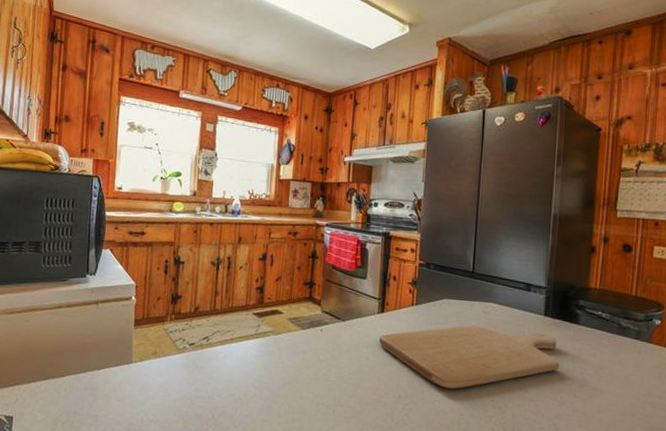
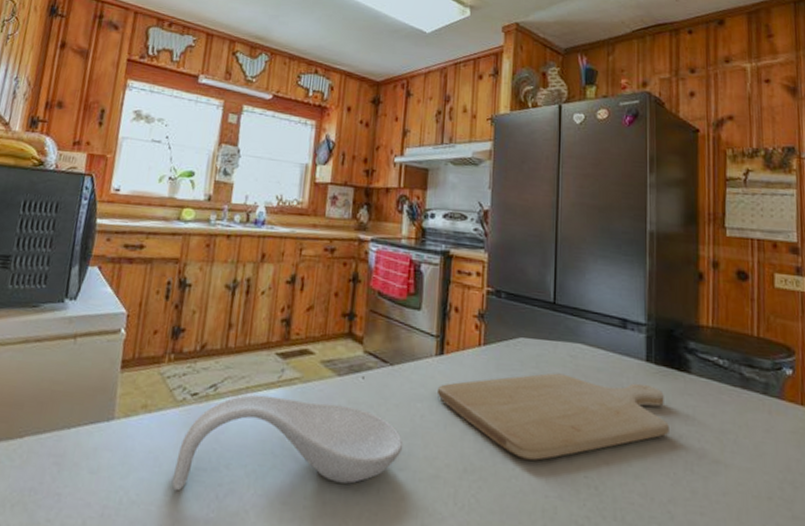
spoon rest: none [179,344,353,413] -> present [172,394,404,491]

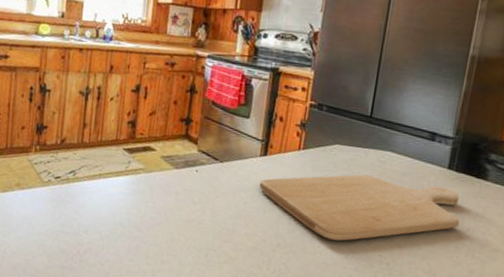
spoon rest: present [172,394,404,491] -> none [44,180,229,250]

